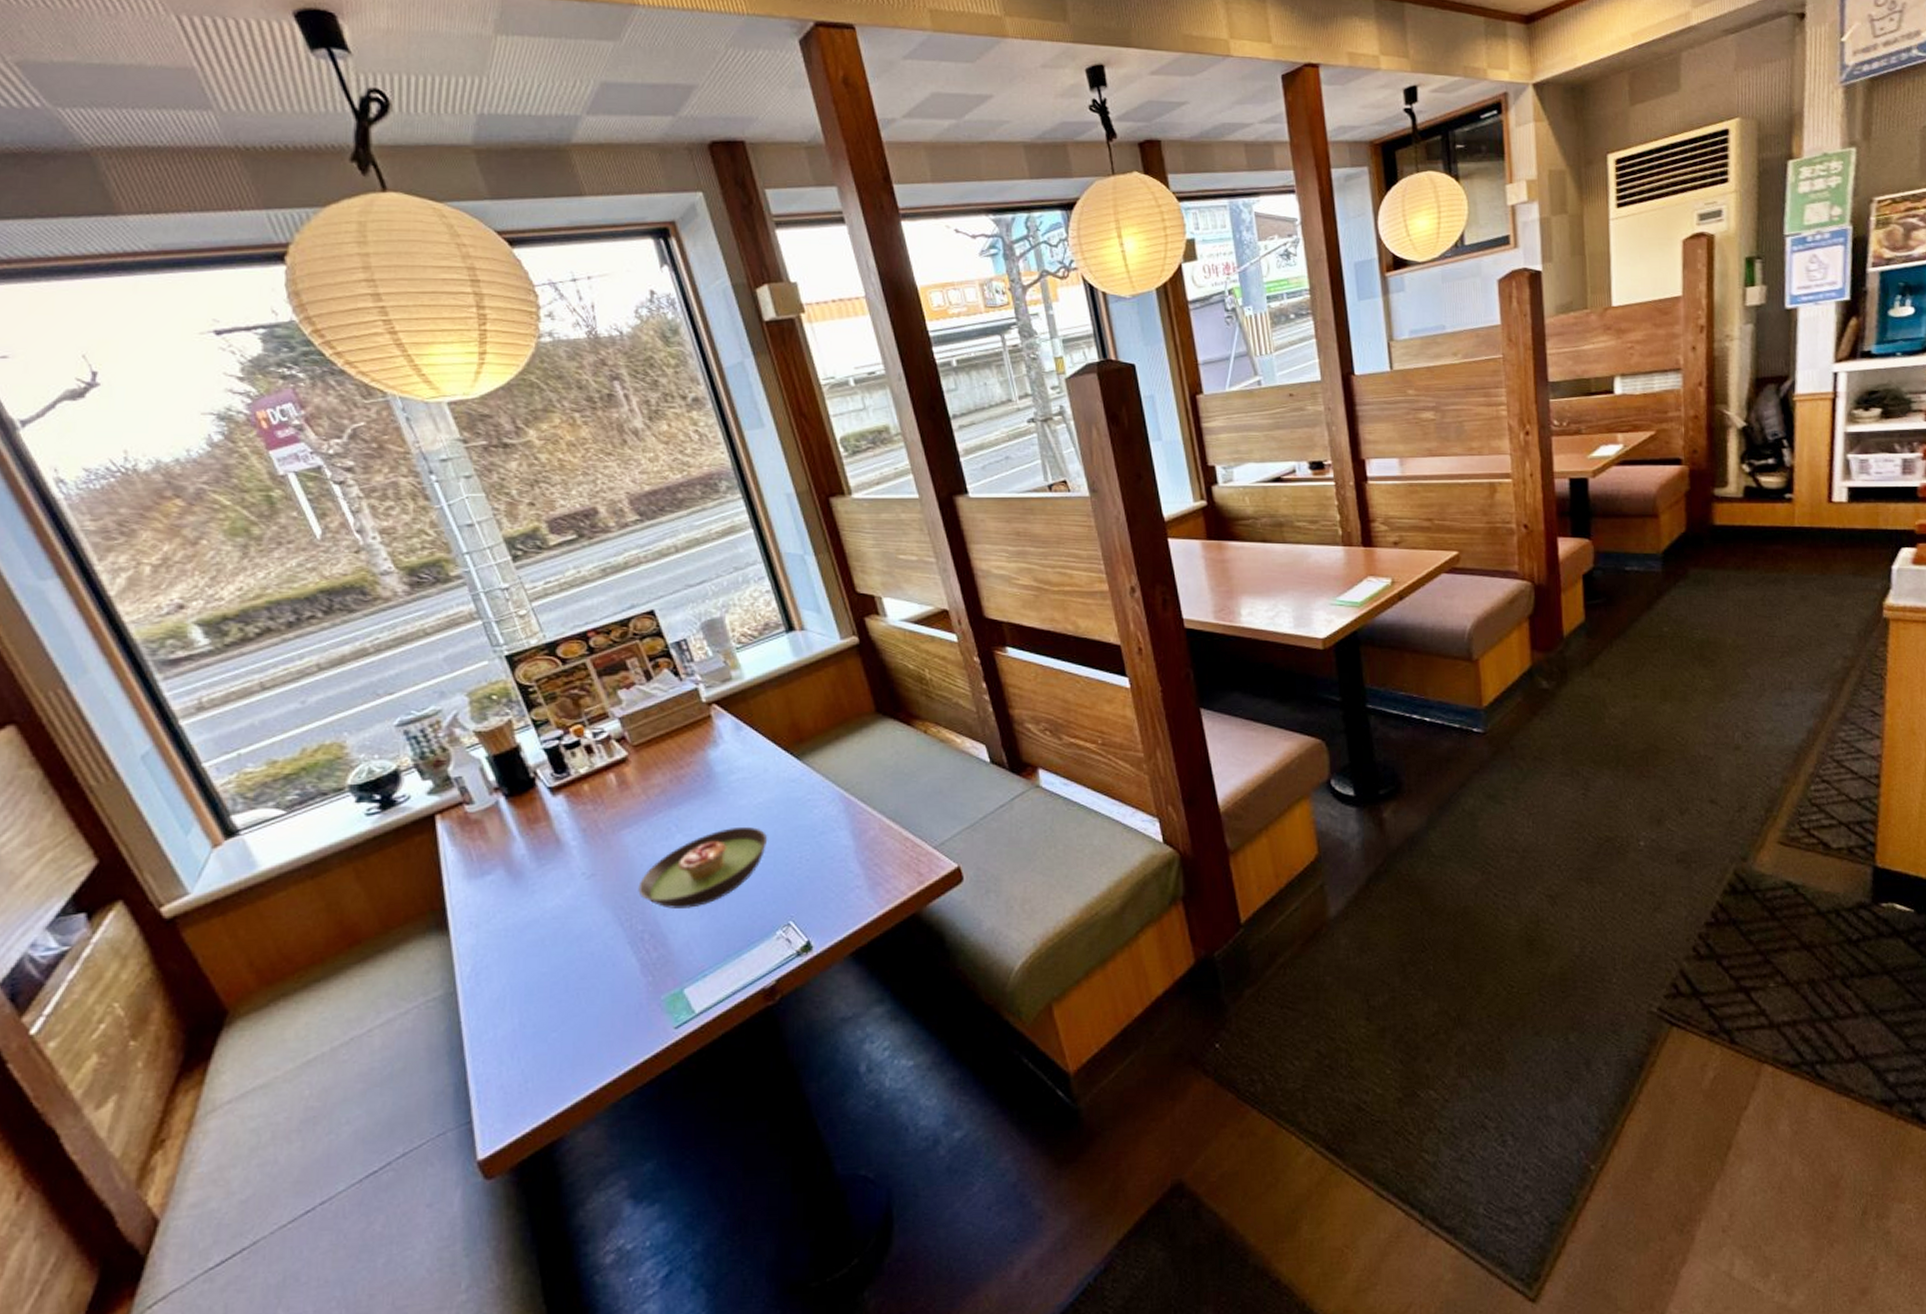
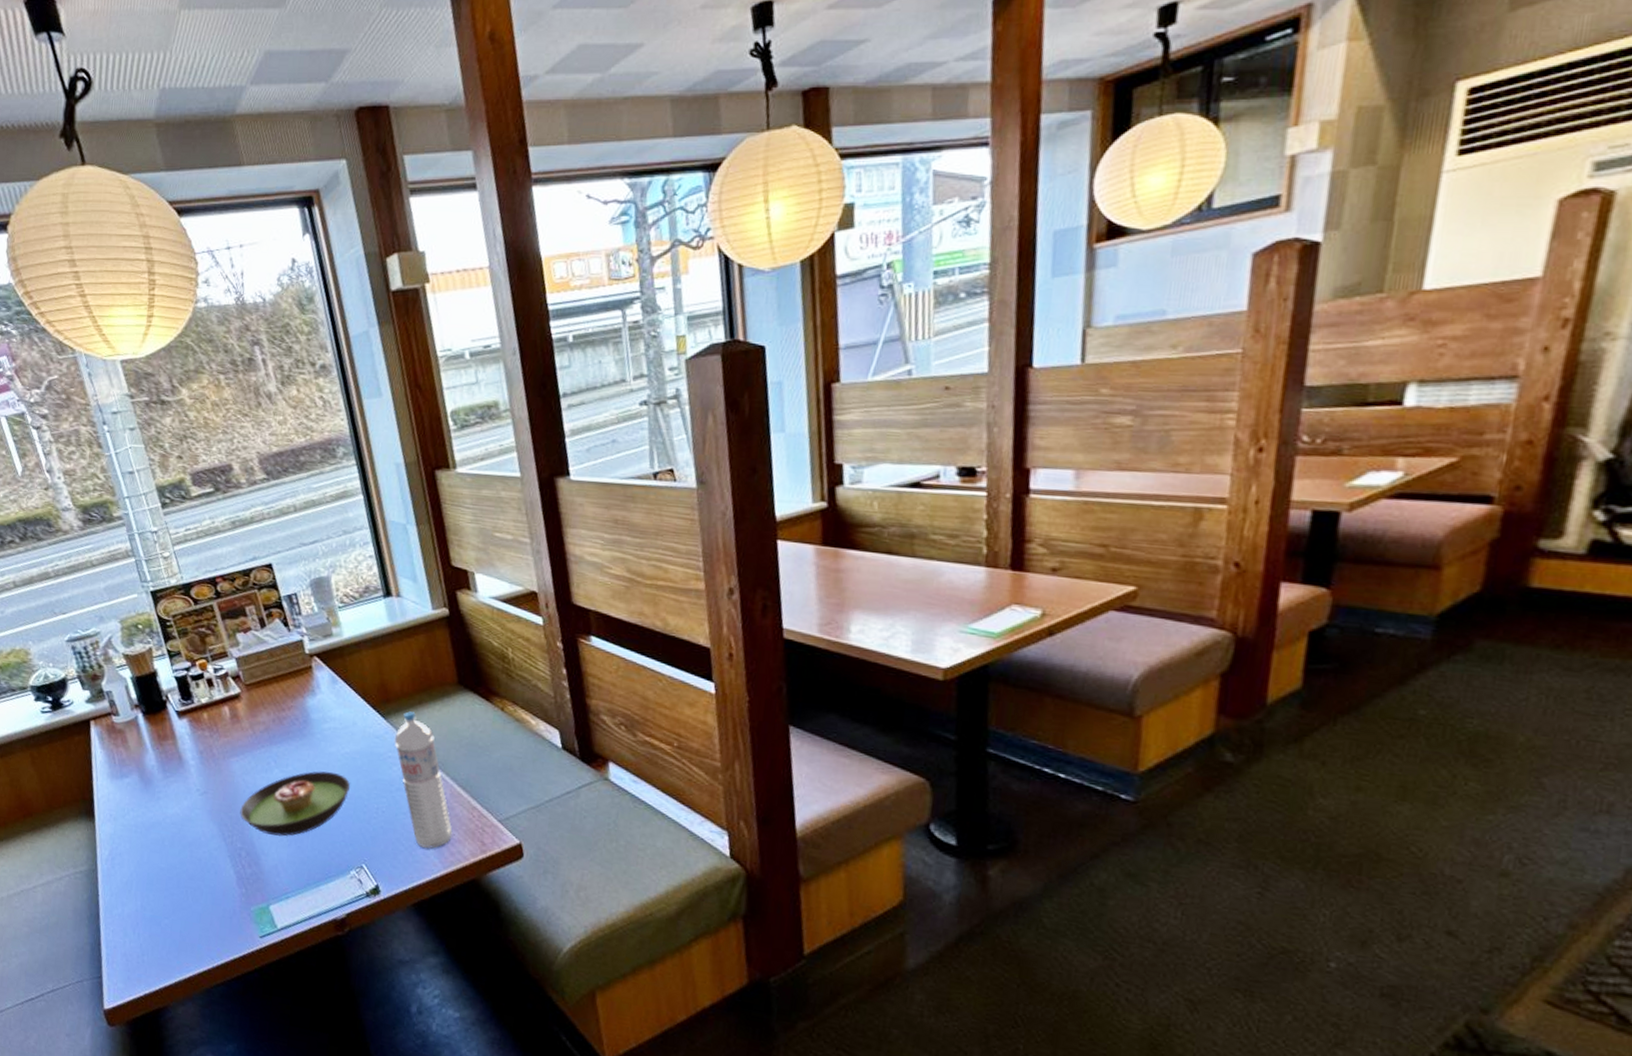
water bottle: none [812,748,886,890] -> present [394,711,453,849]

